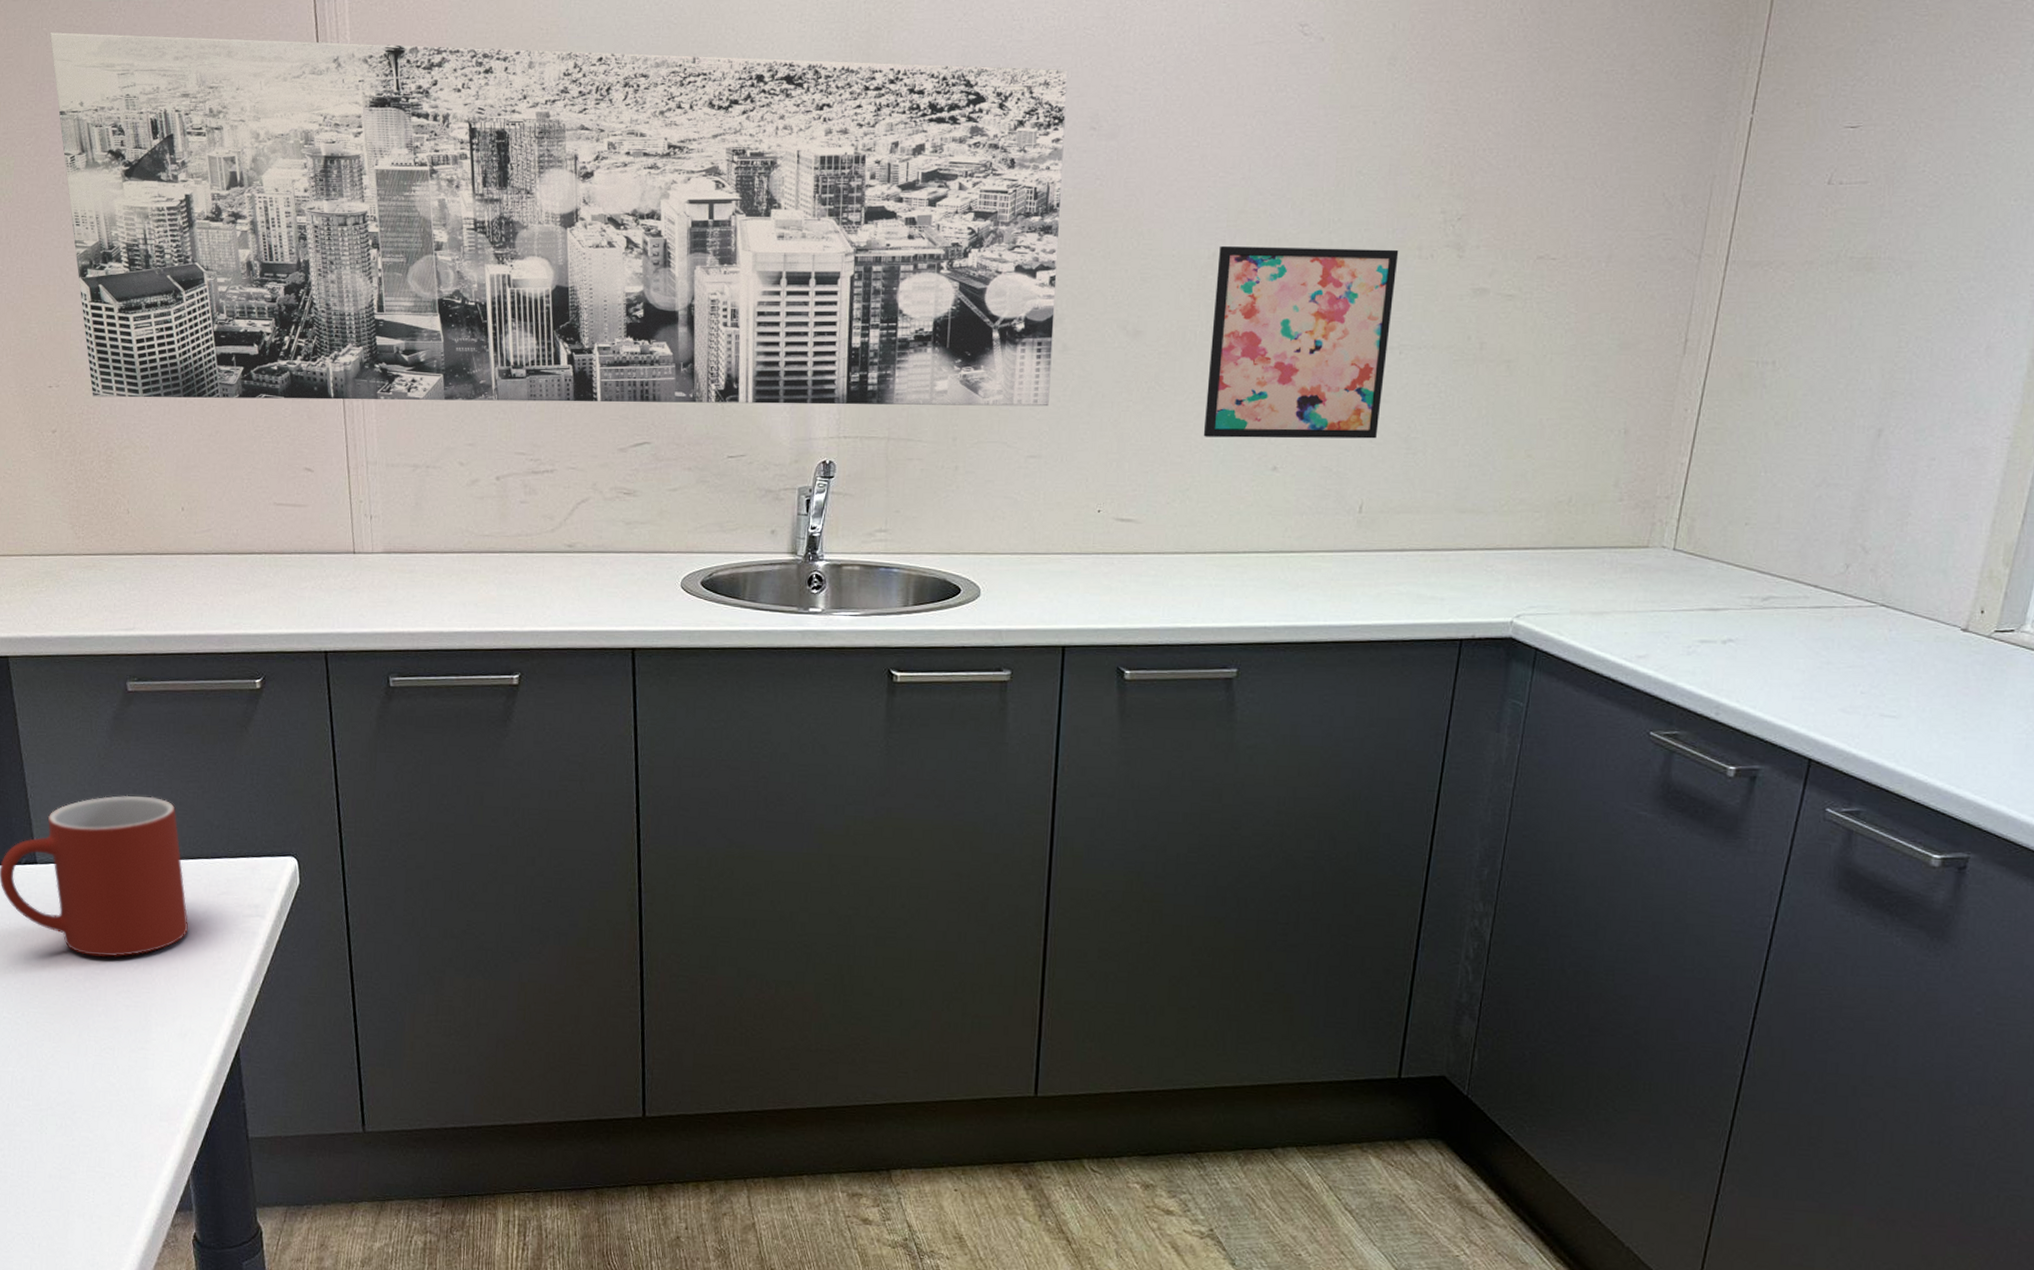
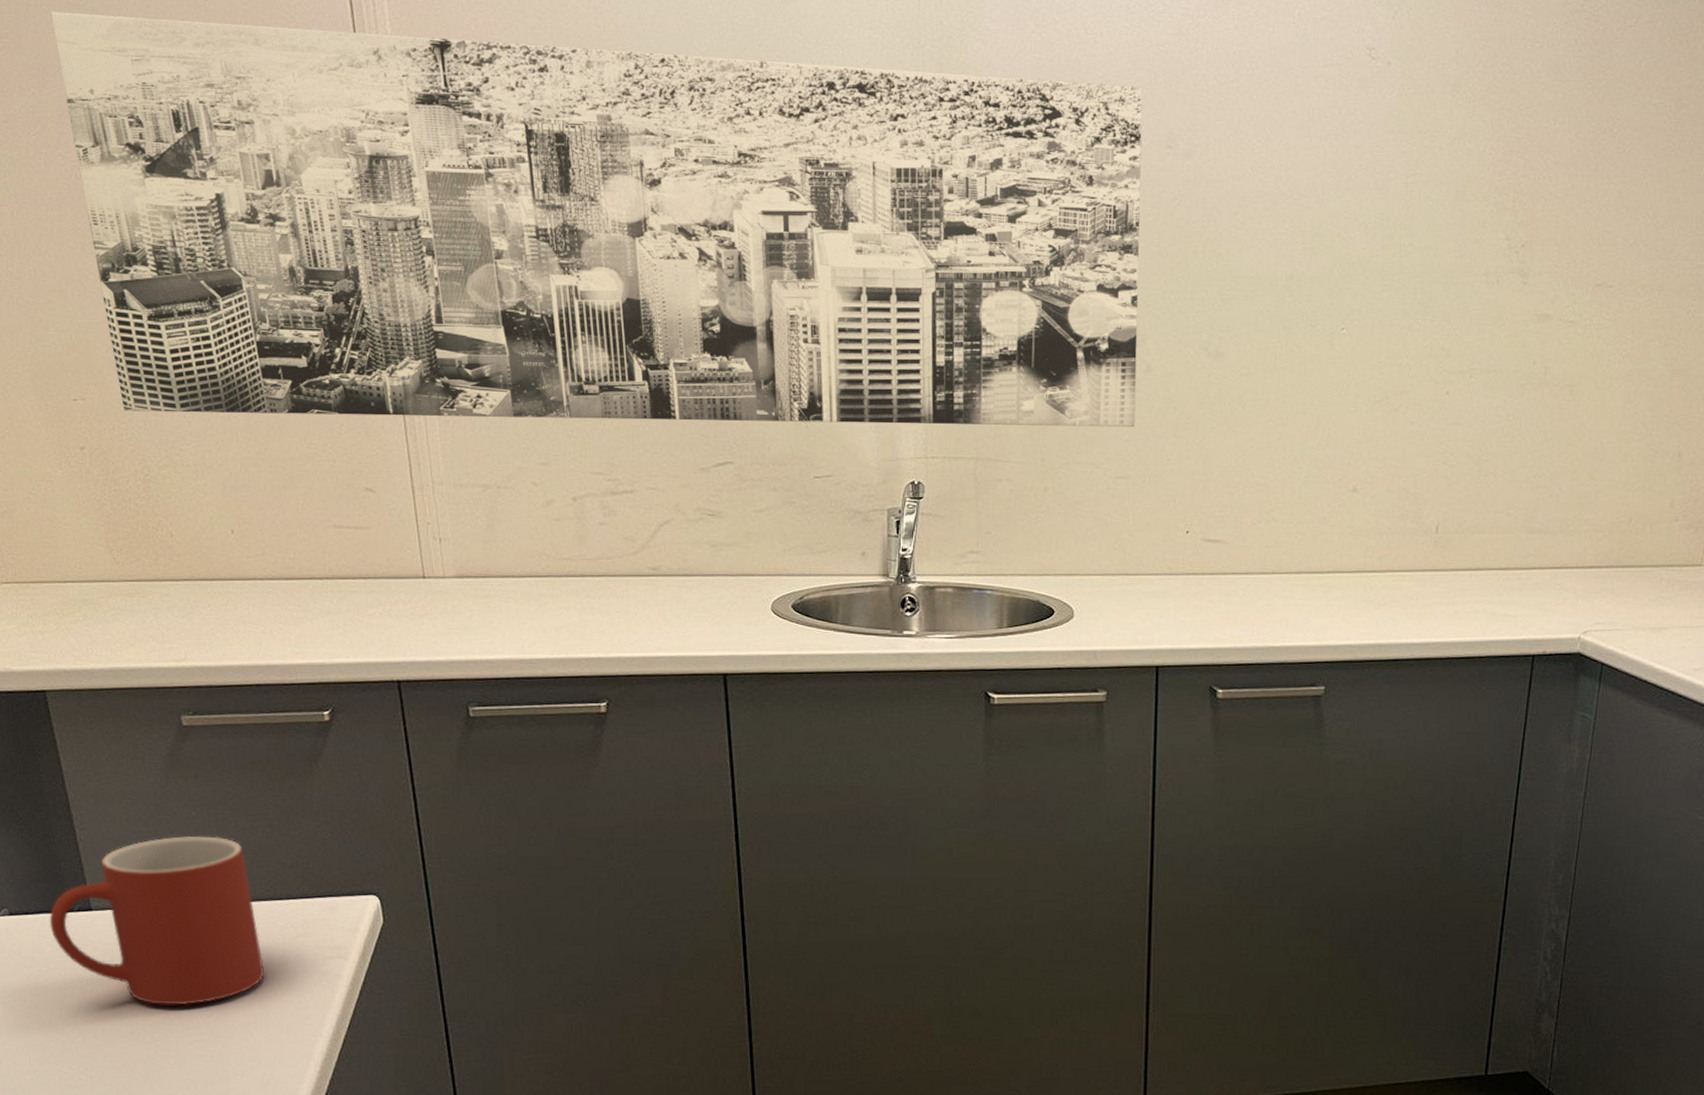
wall art: present [1203,245,1399,439] -> none [1285,268,1467,461]

